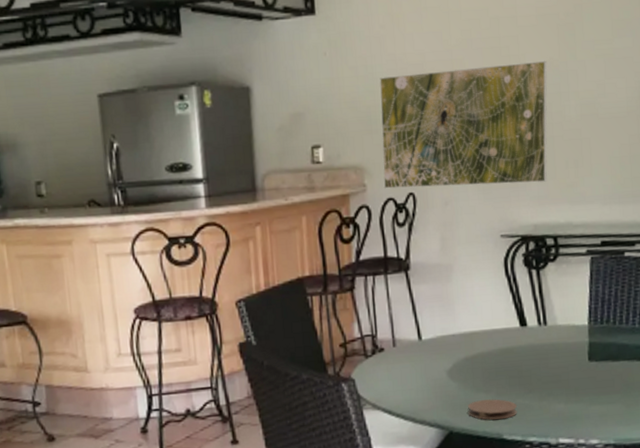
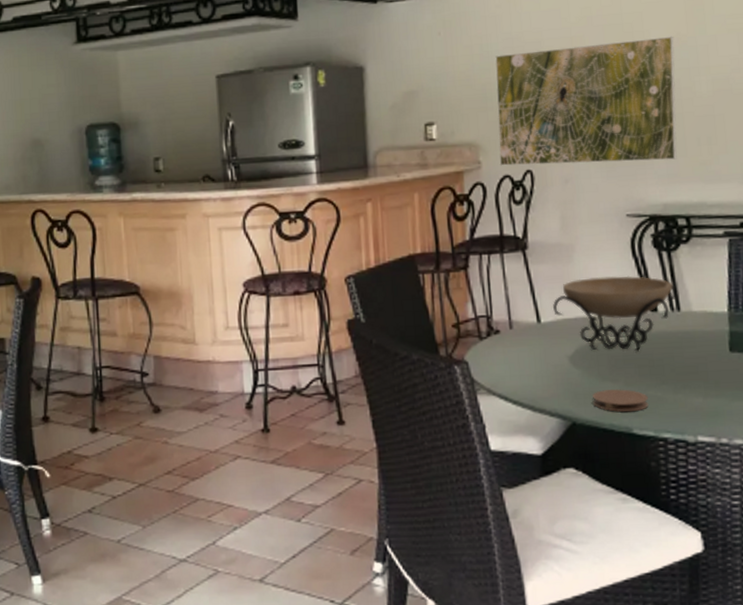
decorative bowl: none [433,293,545,365] -> present [553,275,678,352]

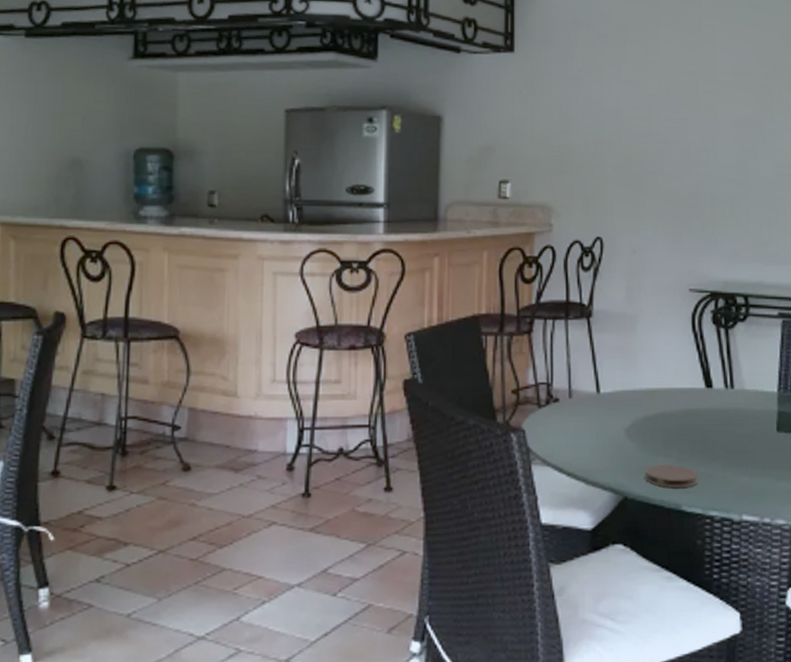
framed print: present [495,36,677,166] -> none [570,117,744,238]
decorative bowl: present [553,275,678,352] -> none [613,350,733,428]

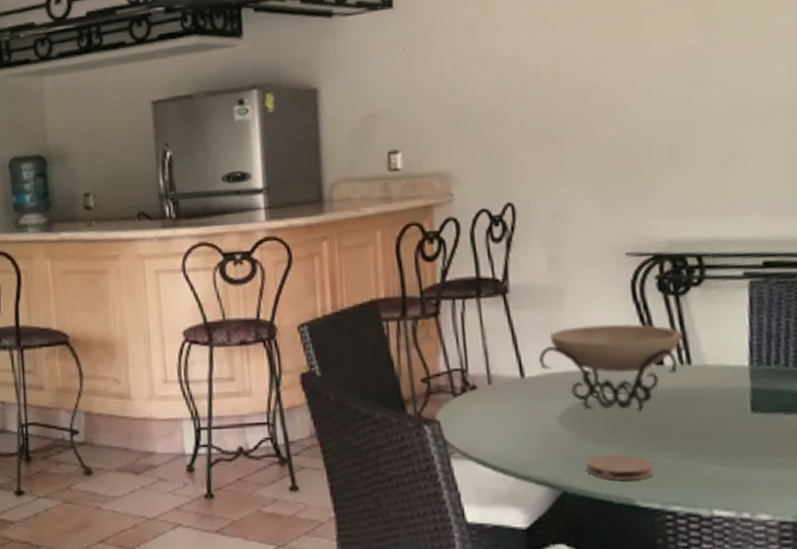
decorative bowl: none [613,350,733,428] -> present [539,323,688,412]

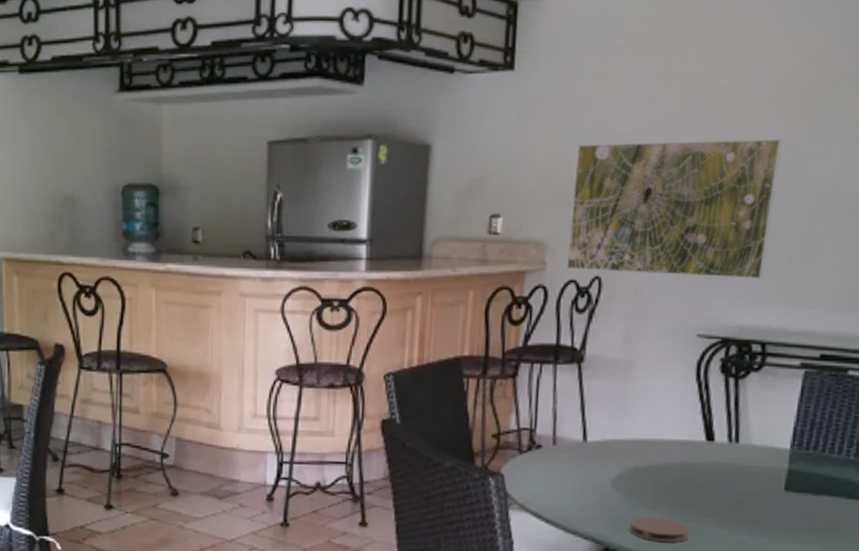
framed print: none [469,46,686,199] -> present [566,138,783,279]
decorative bowl: present [539,323,688,412] -> none [602,399,740,482]

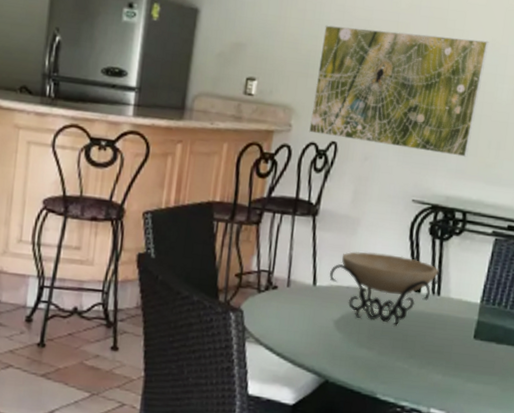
decorative bowl: none [602,399,740,482] -> present [329,251,442,326]
coaster: present [629,517,689,543] -> none [346,355,396,379]

